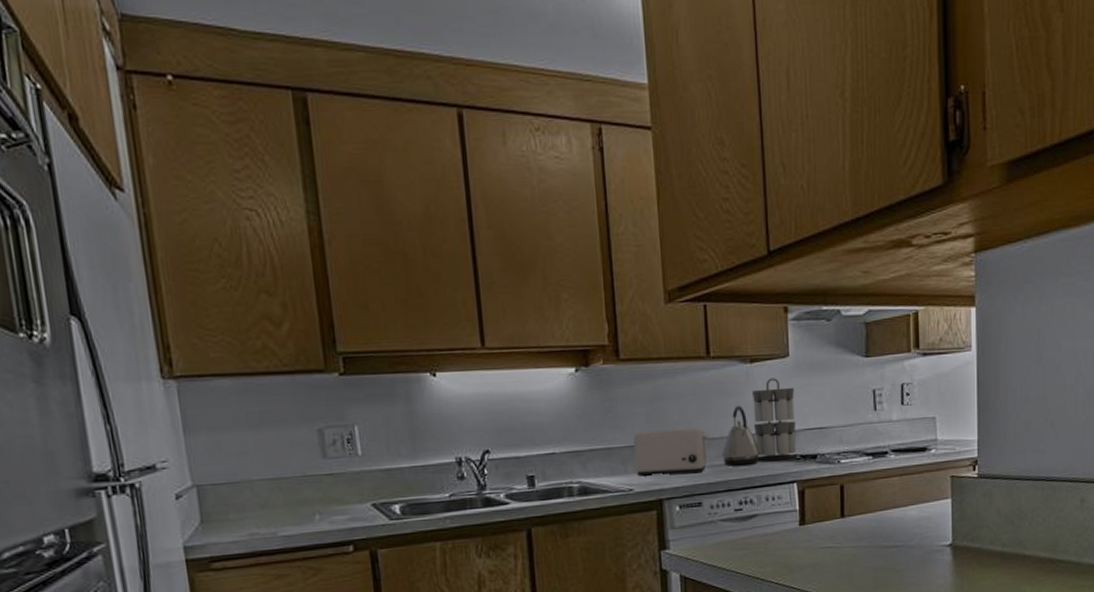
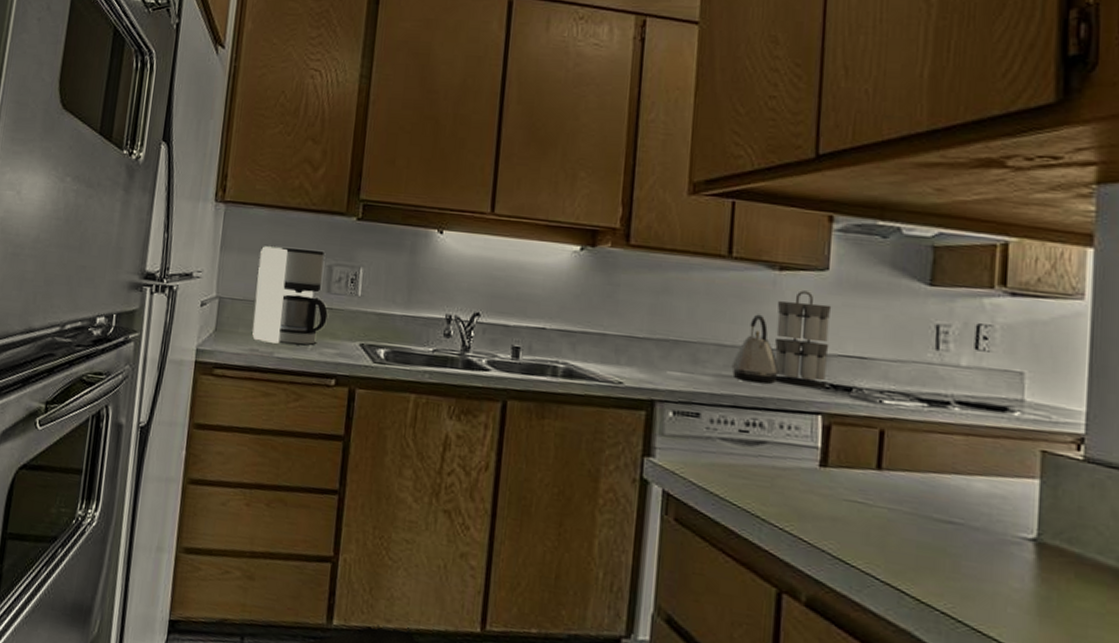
coffee maker: none [234,414,330,524] -> present [252,246,328,346]
toaster: present [633,427,708,476] -> none [629,323,718,380]

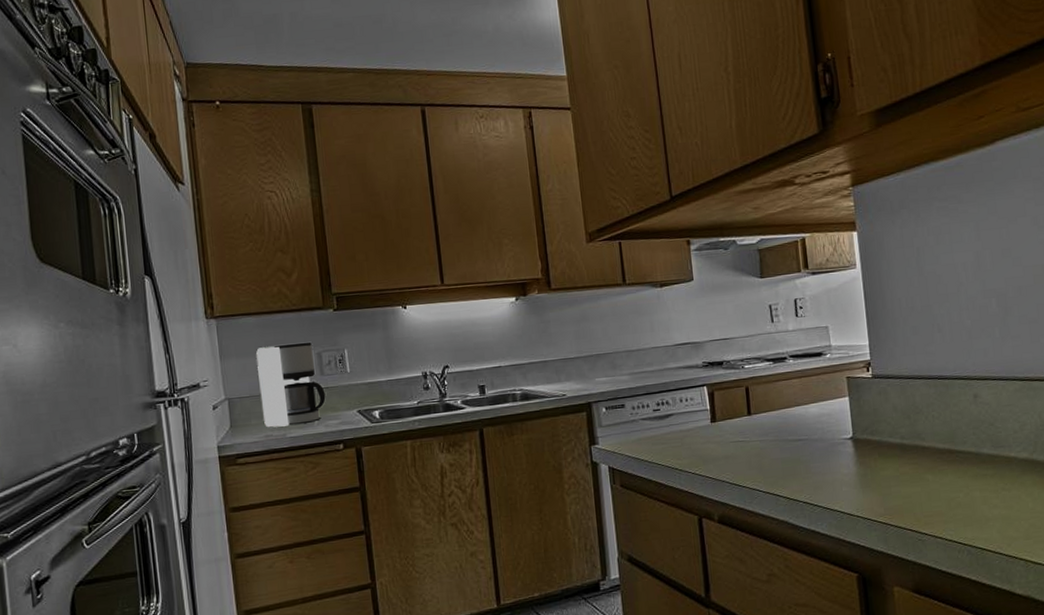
kettle: present [731,314,781,385] -> none [639,322,674,375]
spice rack: present [774,290,832,389] -> none [663,298,706,370]

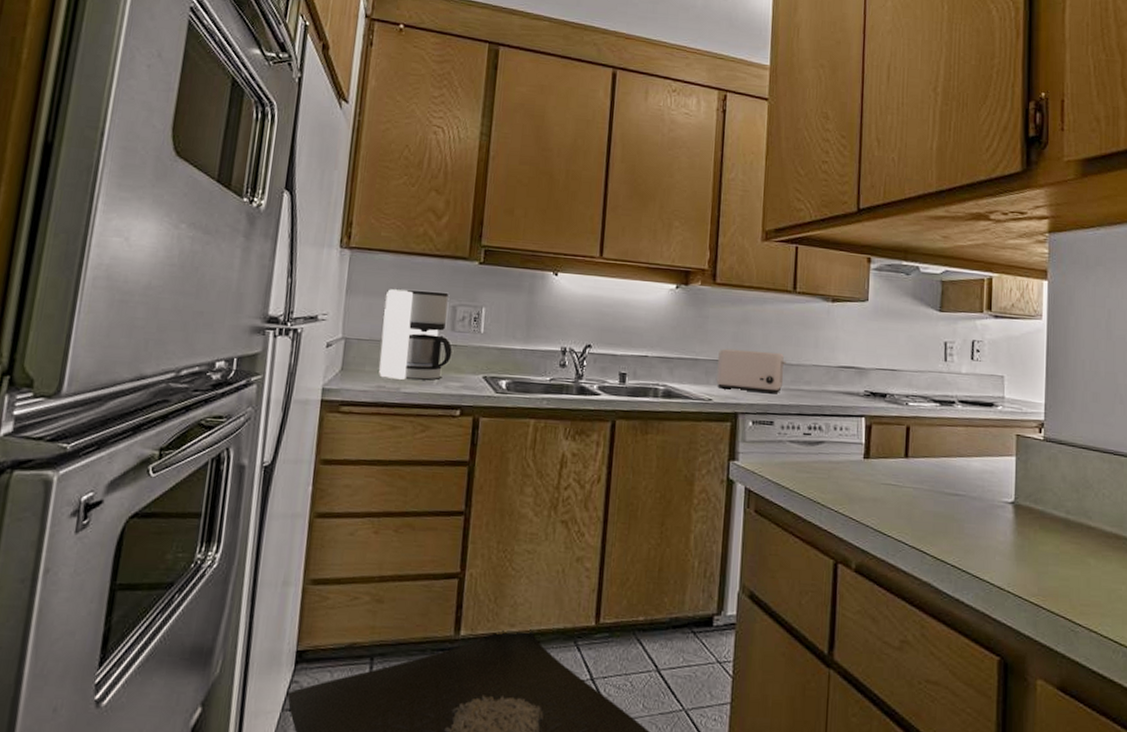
toaster: none [564,342,627,384] -> present [716,348,786,394]

